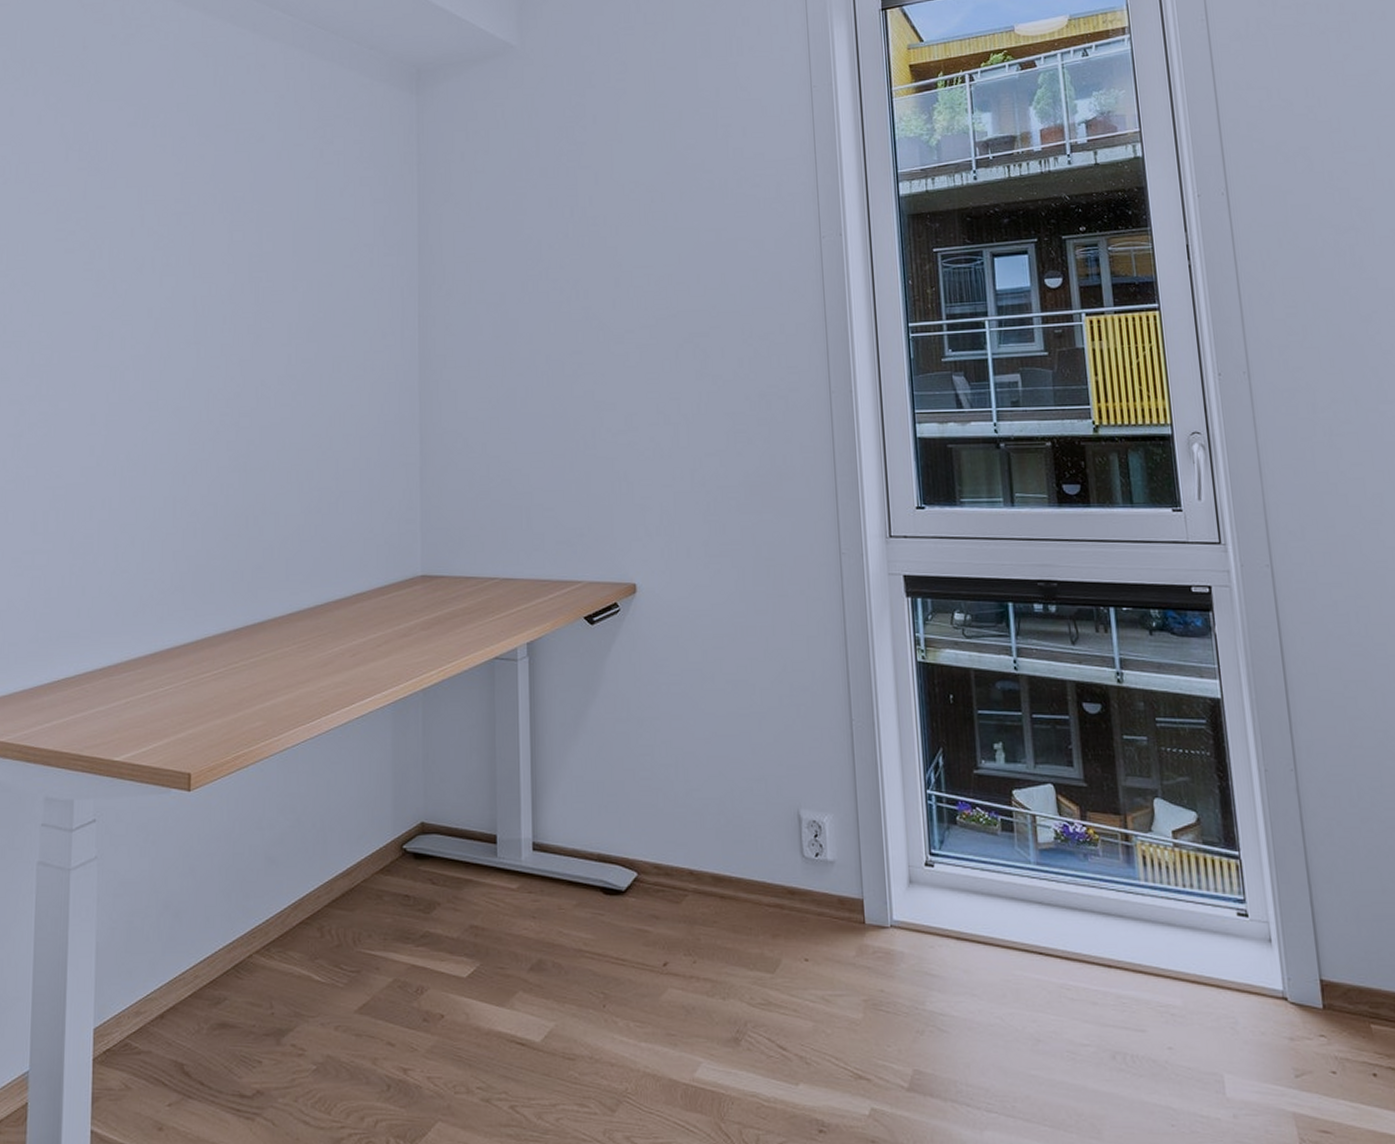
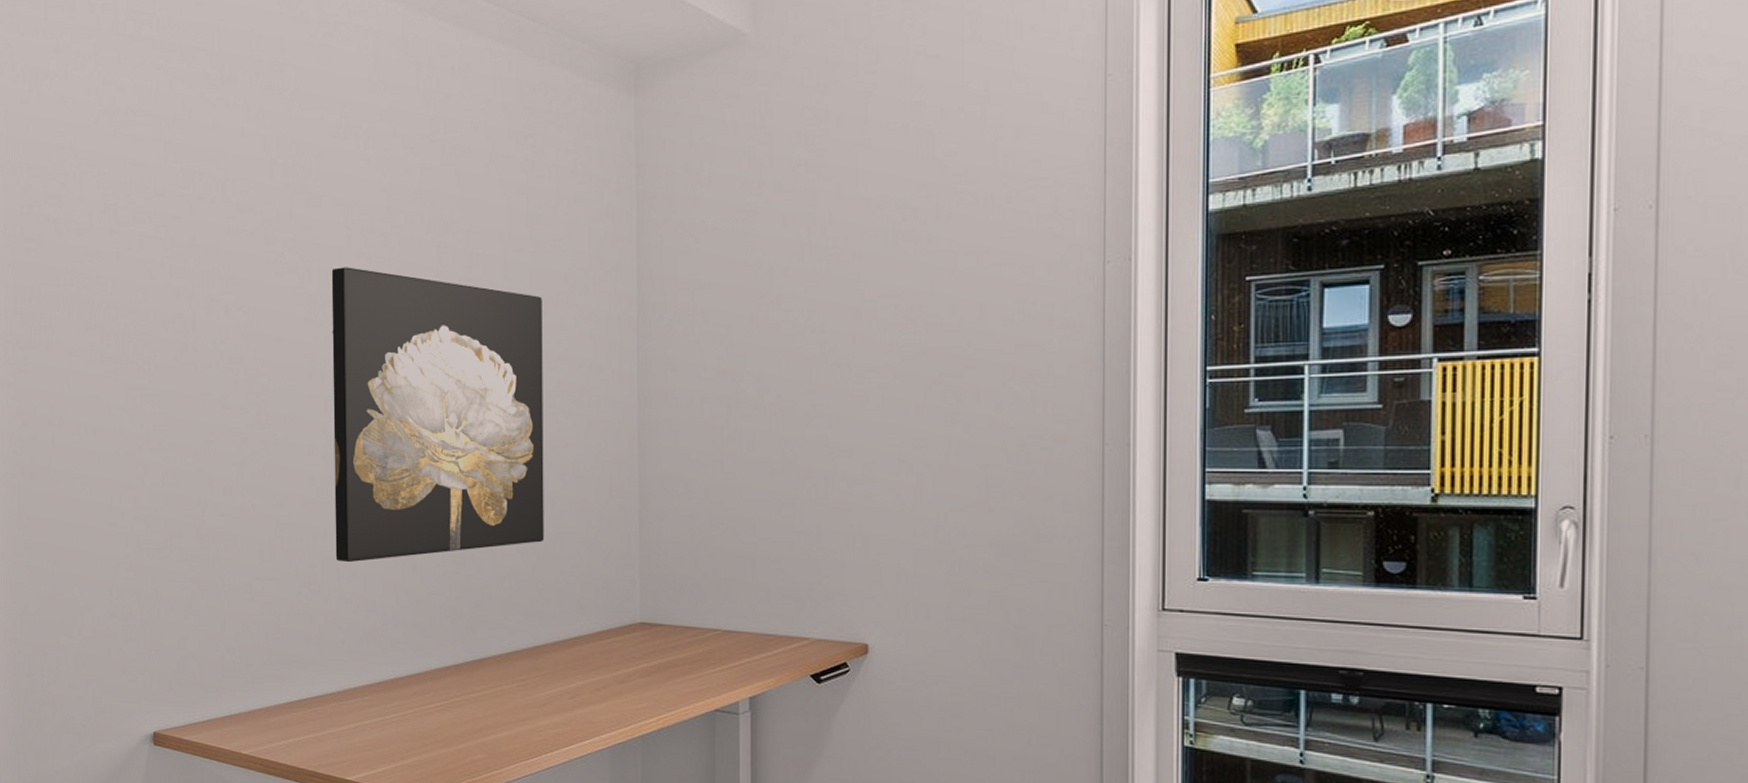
wall art: none [113,244,329,531] -> present [331,267,544,563]

